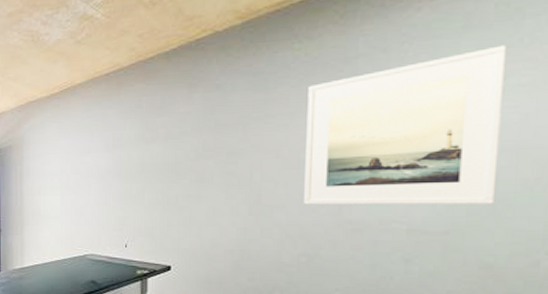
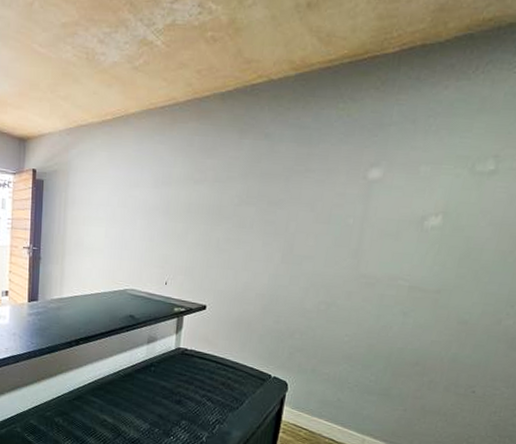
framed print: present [304,45,506,205] -> none [329,131,507,270]

